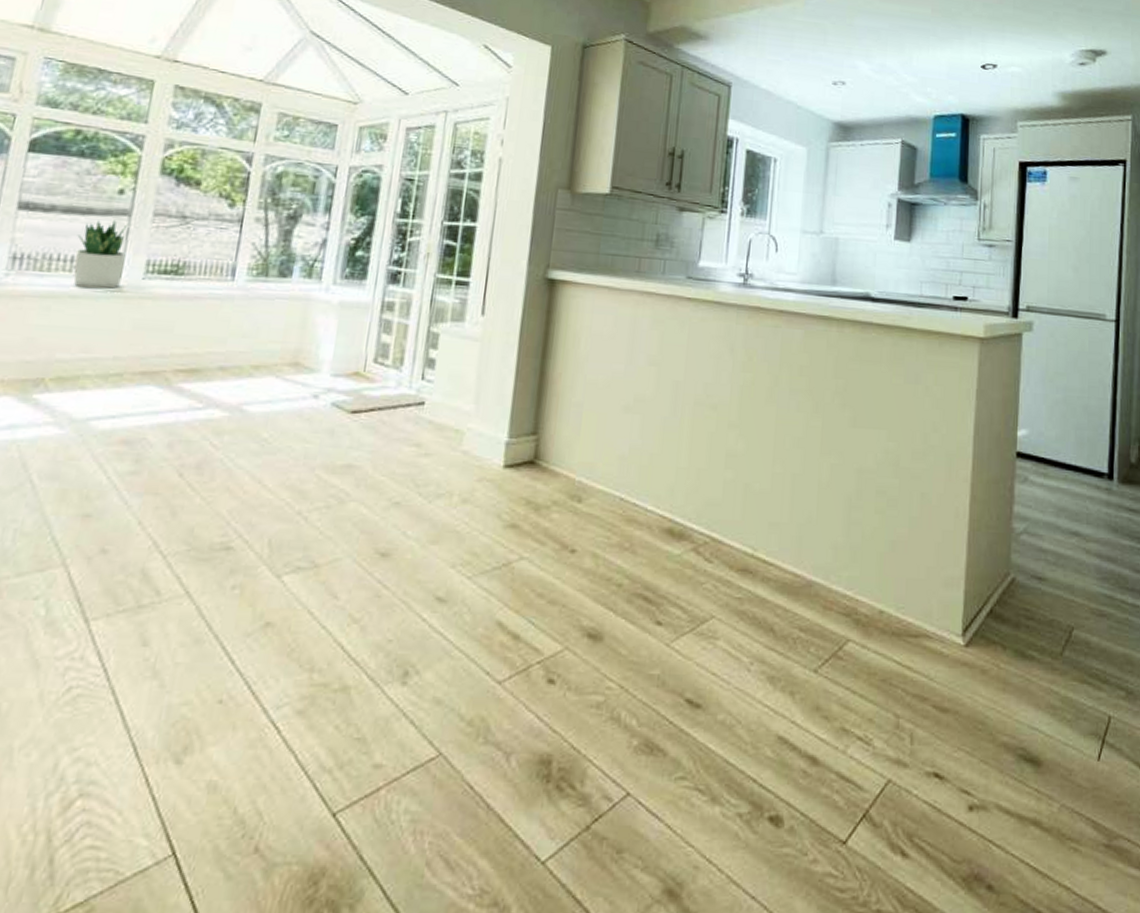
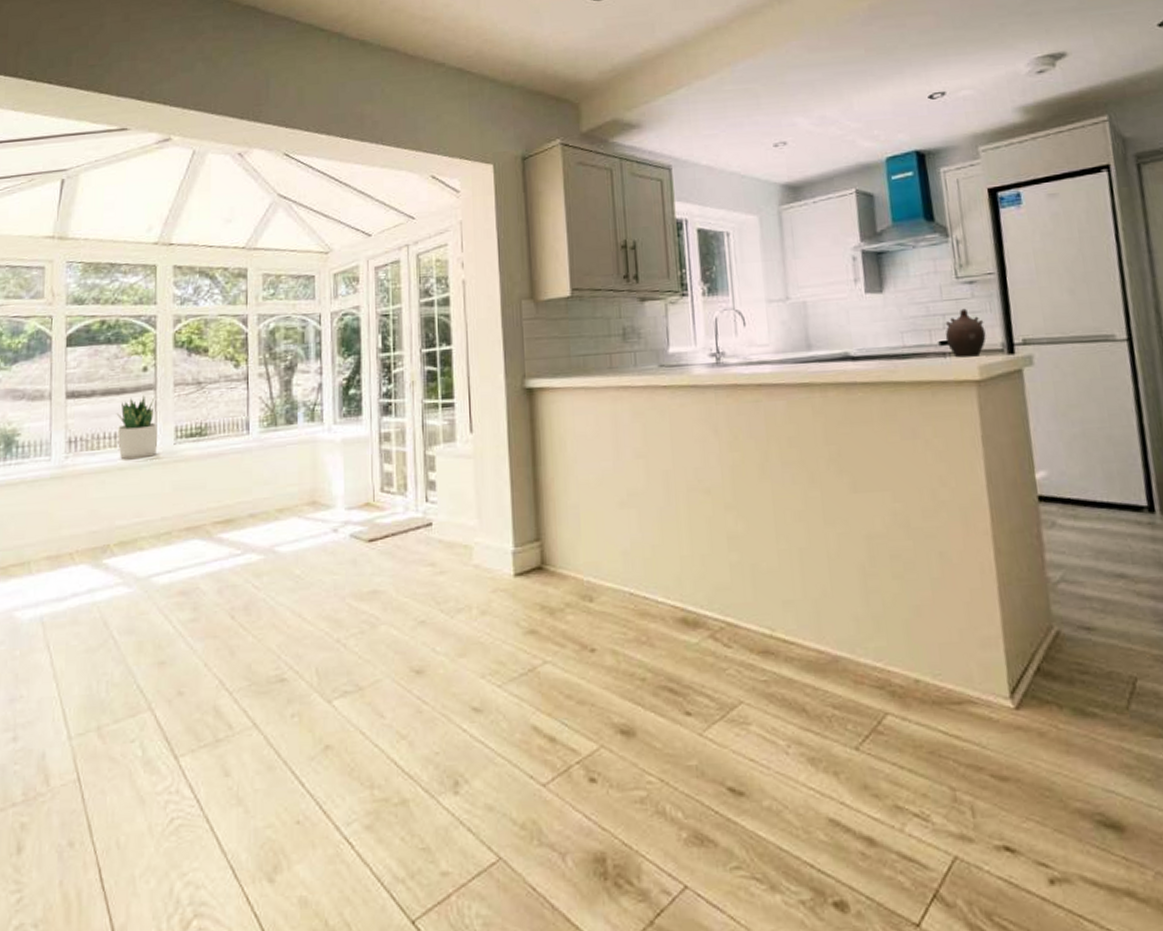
ceramic jug: none [959,269,996,316] -> present [945,308,986,358]

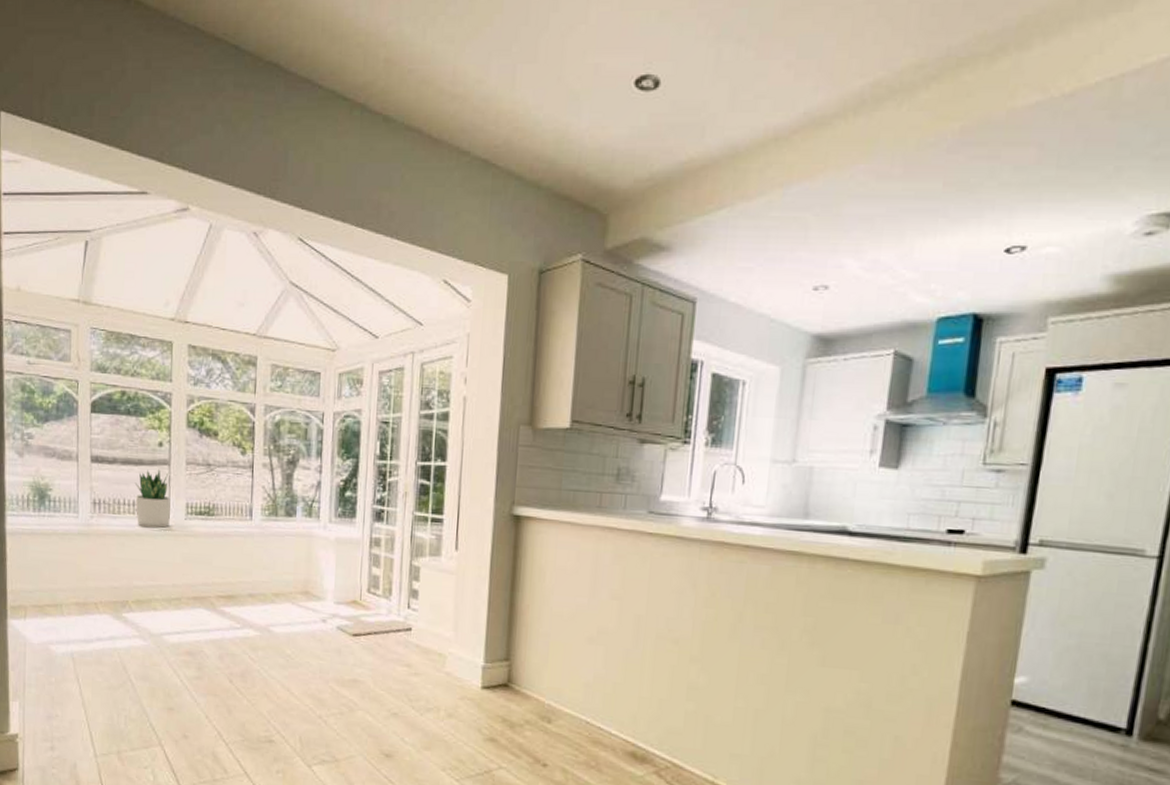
ceramic jug: present [945,308,986,358] -> none [954,498,1002,551]

